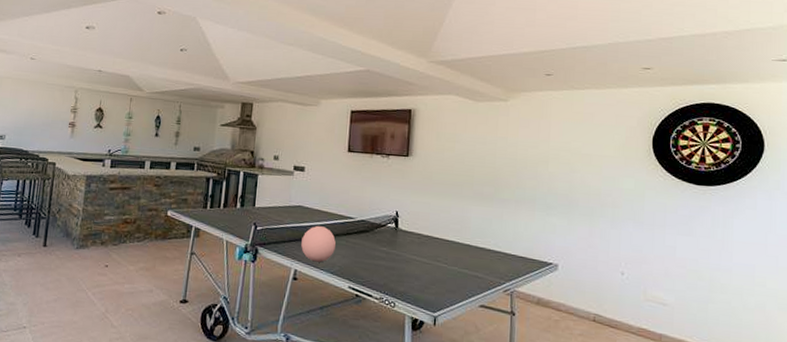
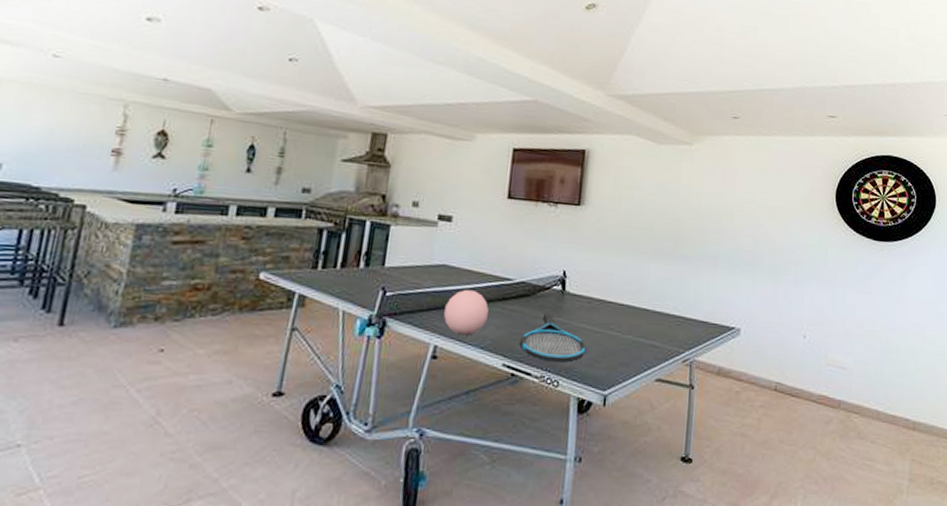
tennis racket: none [362,247,418,288] -> present [520,314,587,363]

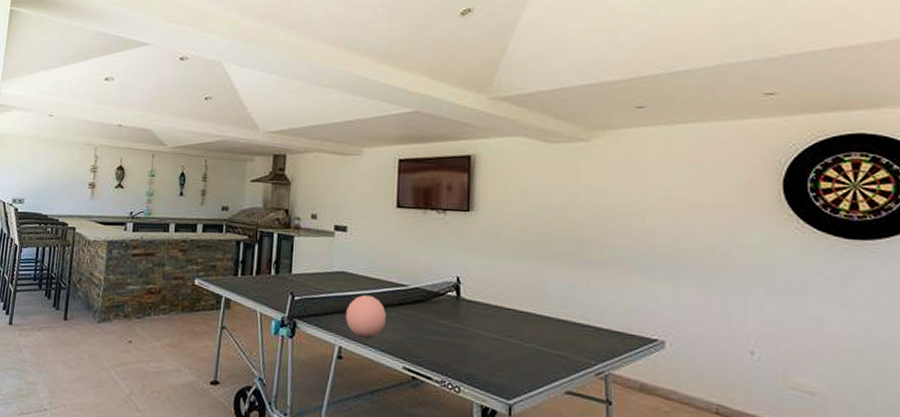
tennis racket: present [520,314,587,363] -> none [419,319,487,369]

